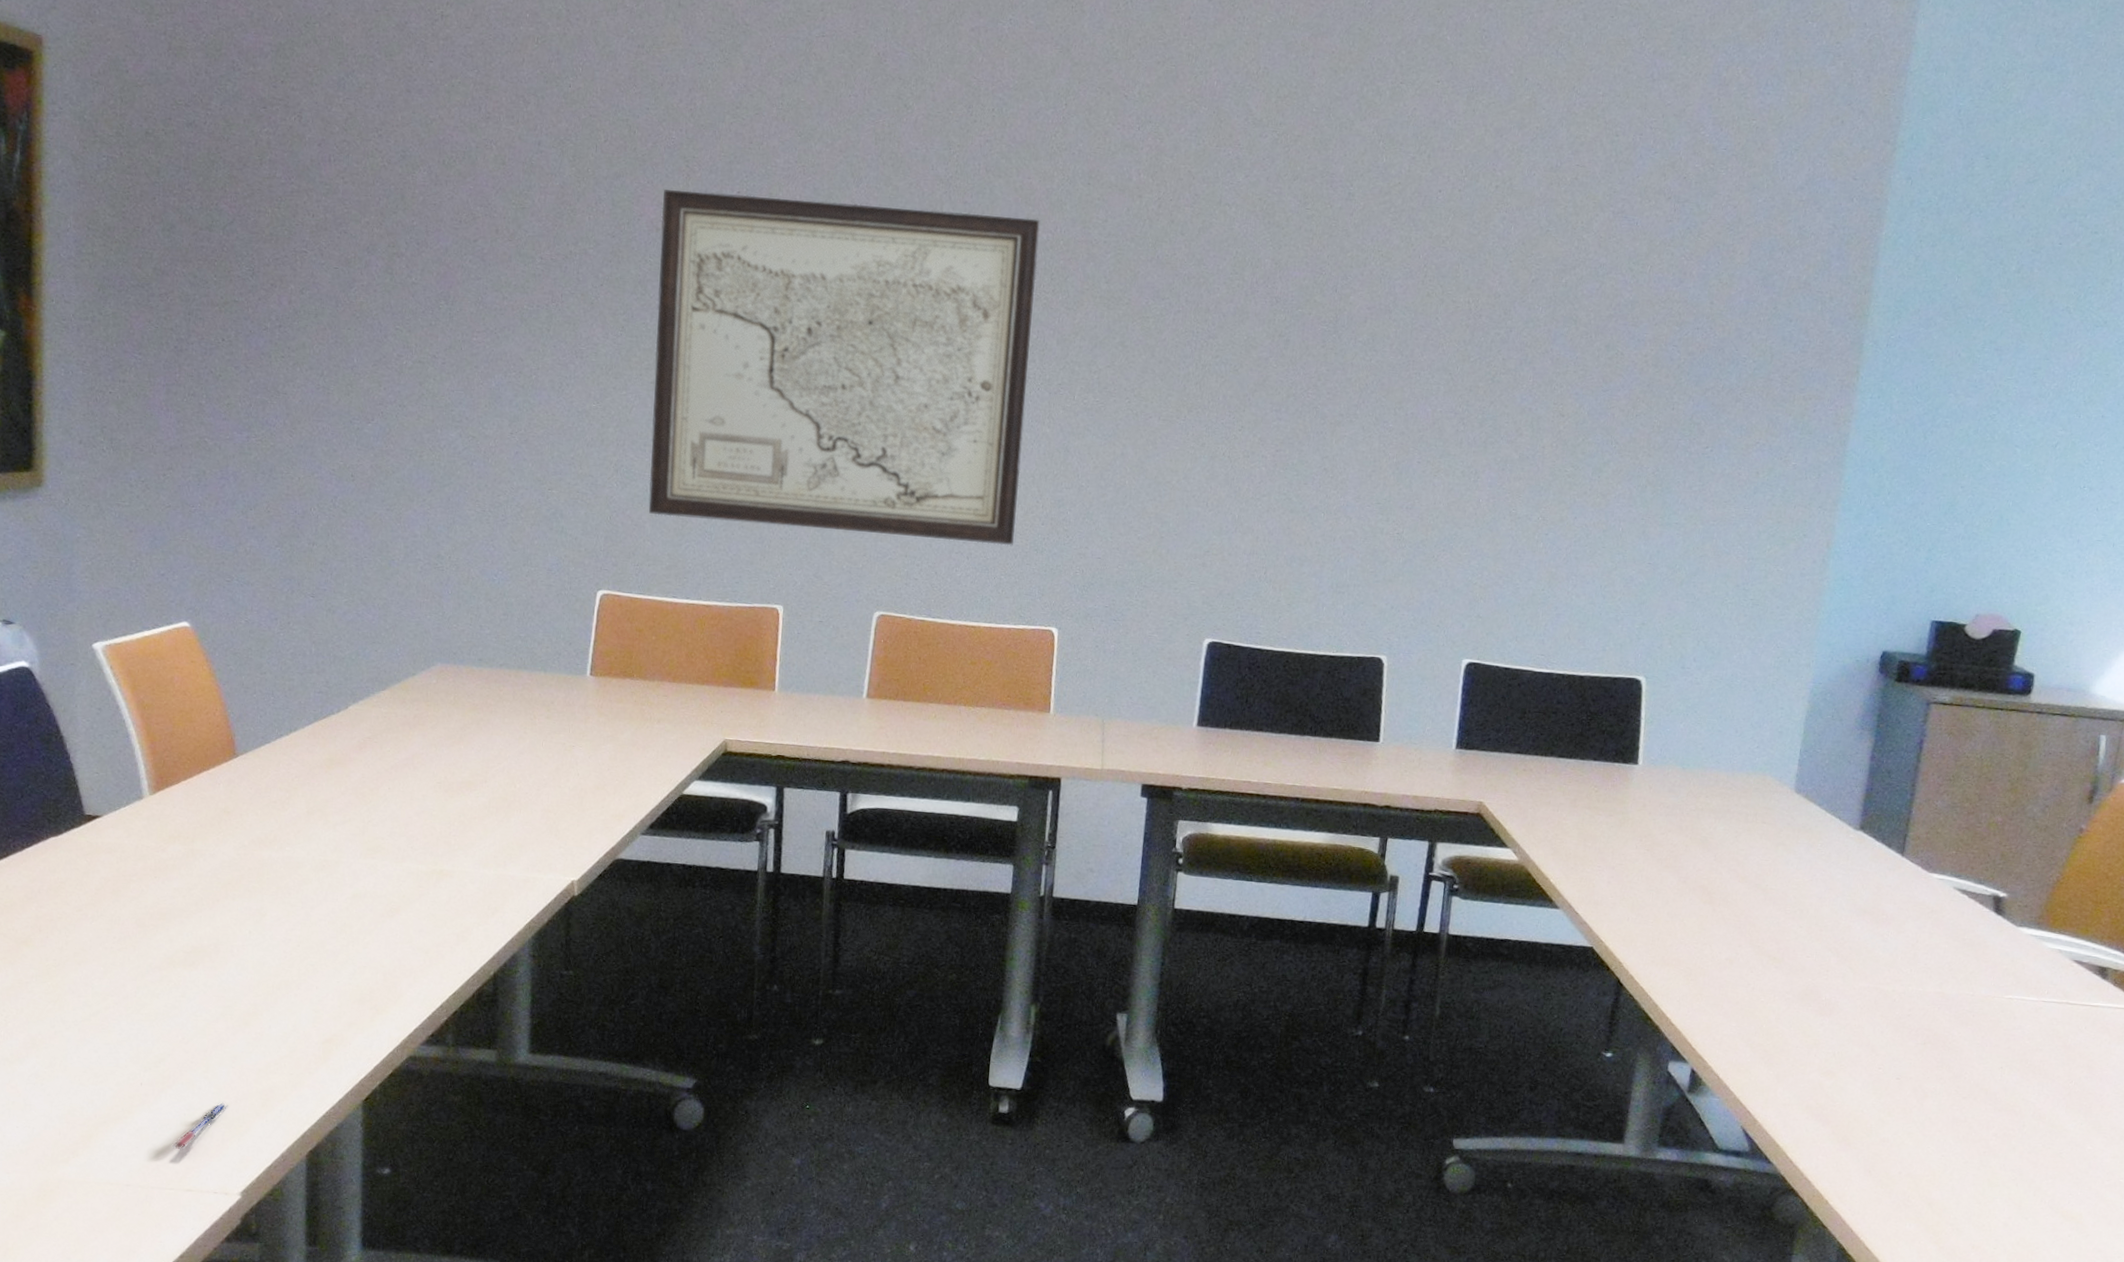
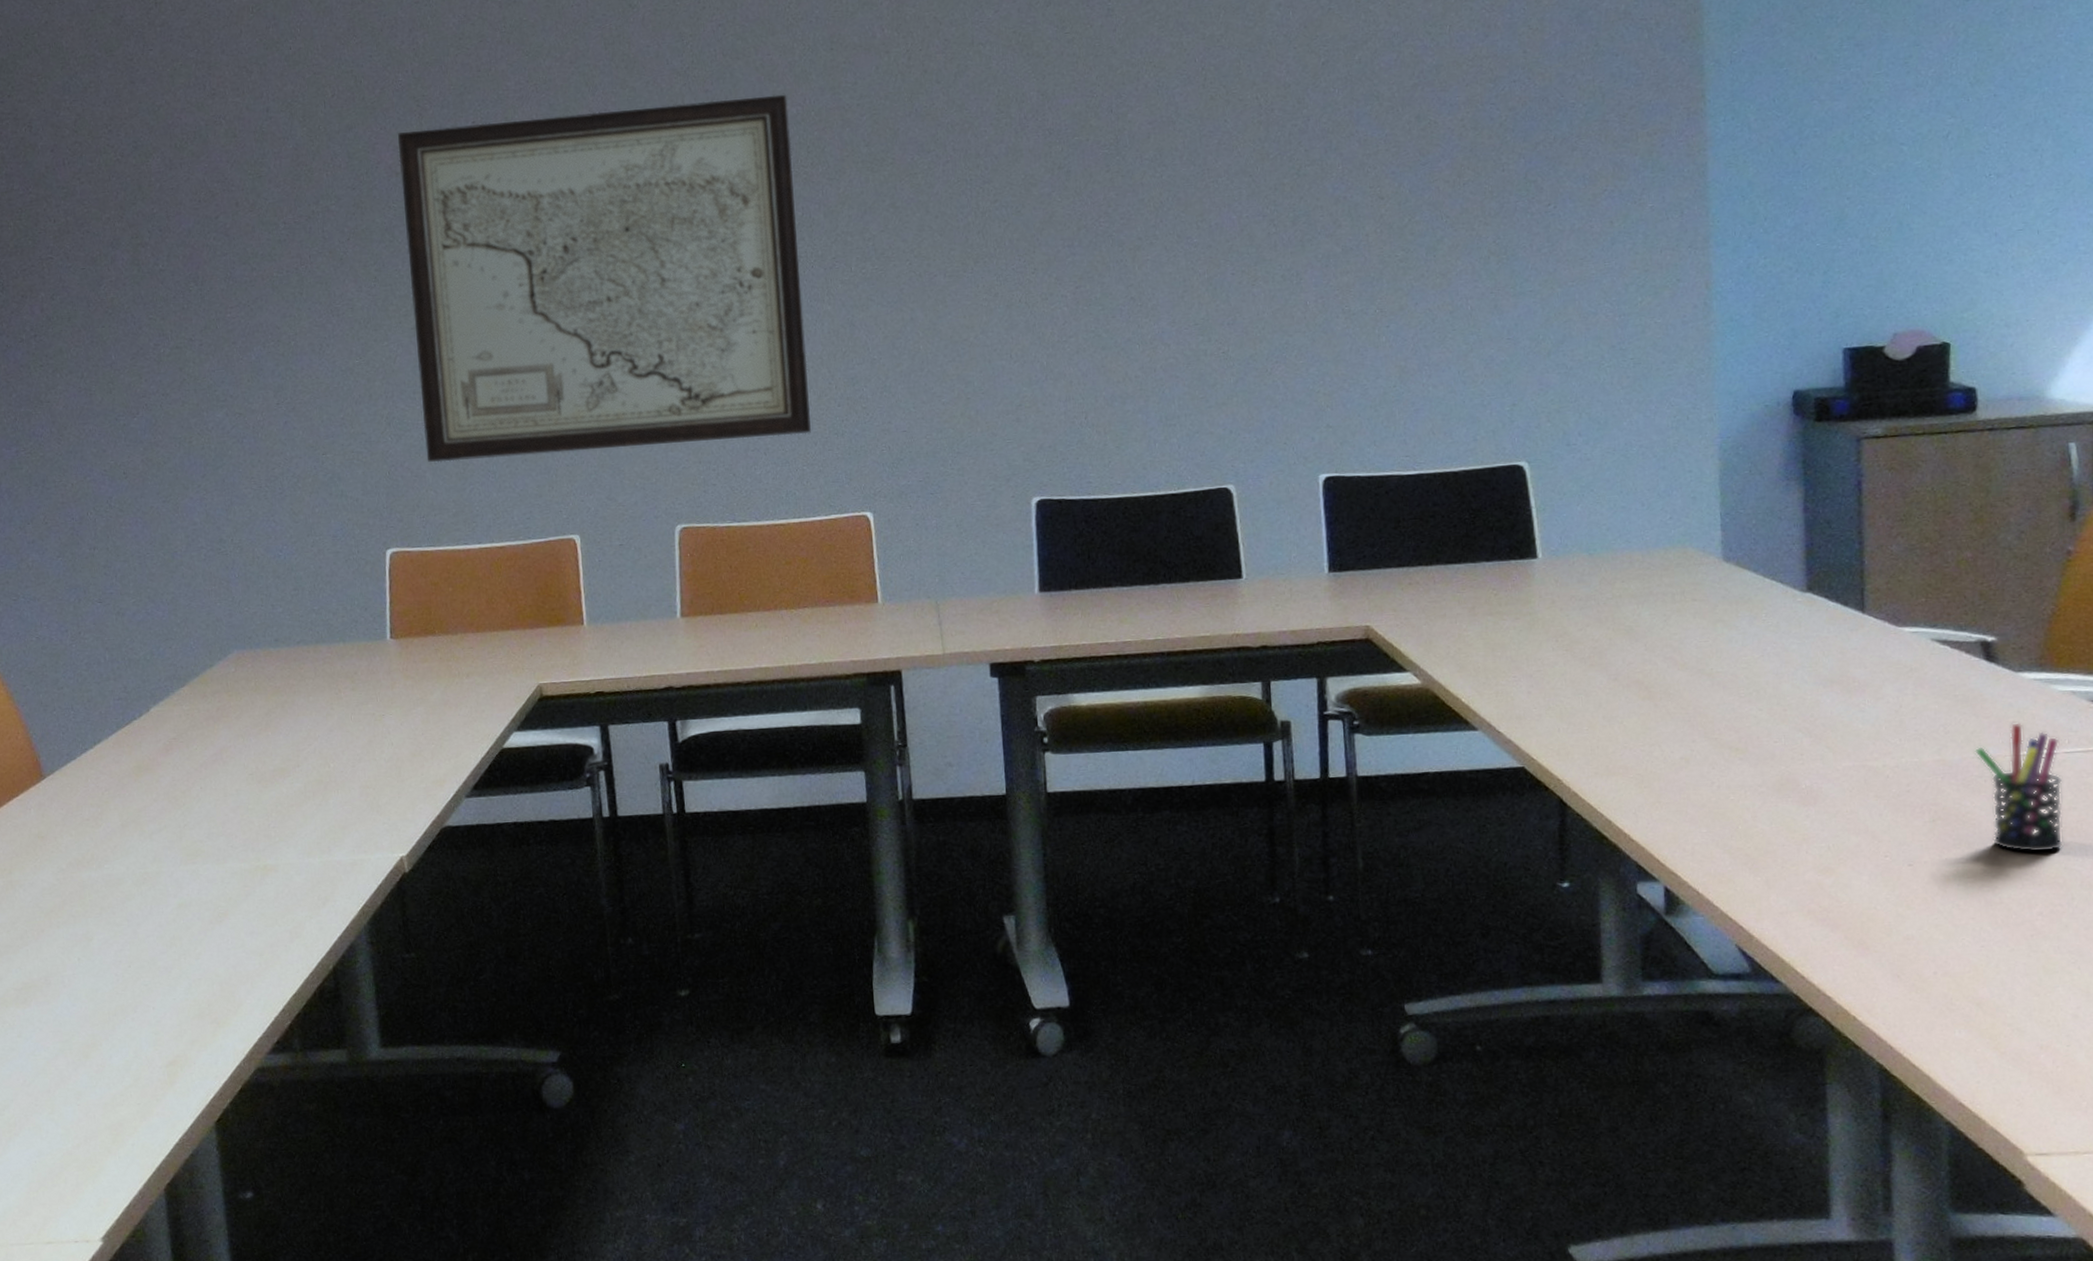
pen: present [172,1102,228,1151] -> none [26,1143,78,1201]
pen holder: none [1969,970,2041,1084] -> present [1975,723,2063,853]

